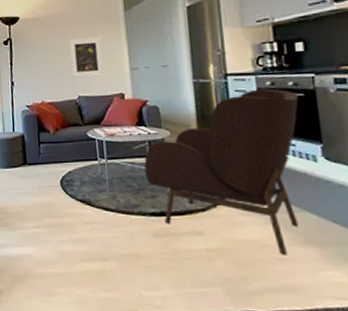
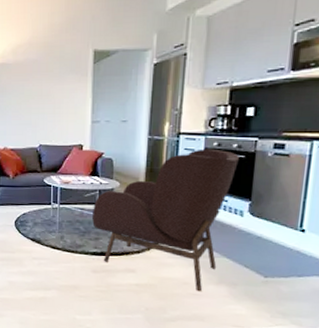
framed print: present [69,37,105,78] -> none [36,87,68,127]

